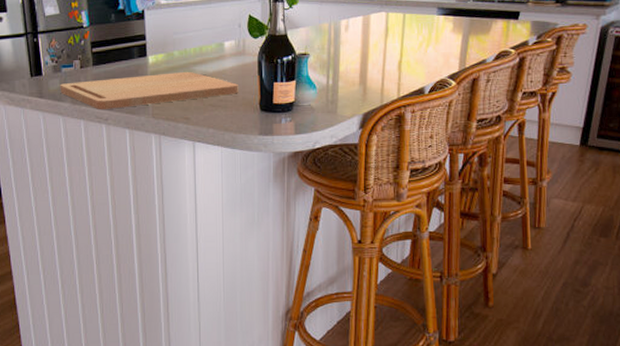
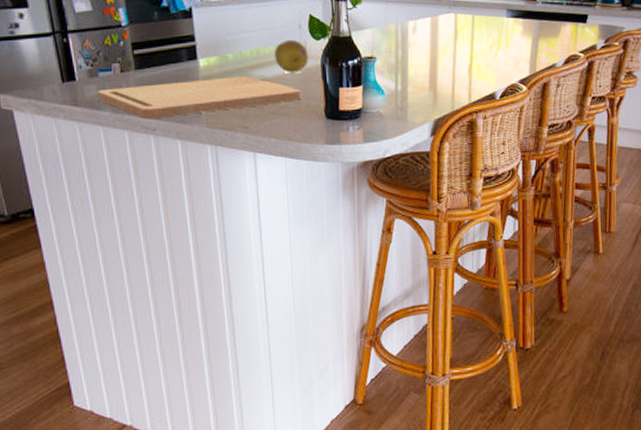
fruit: none [216,37,246,69] -> present [274,39,309,73]

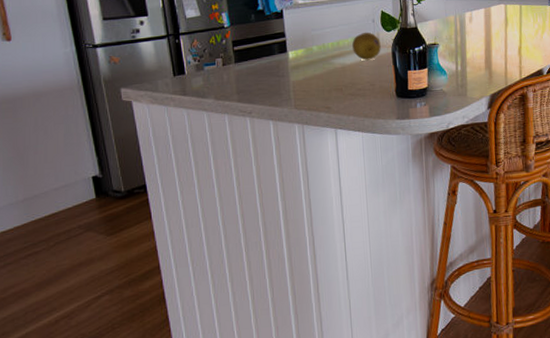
cutting board: present [98,76,301,120] -> none [203,64,375,104]

